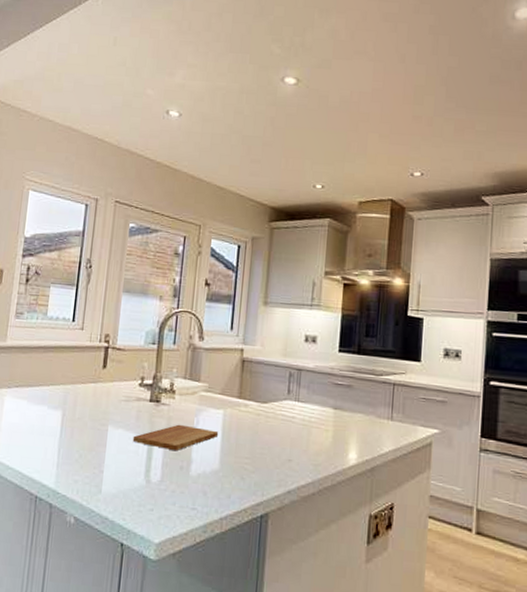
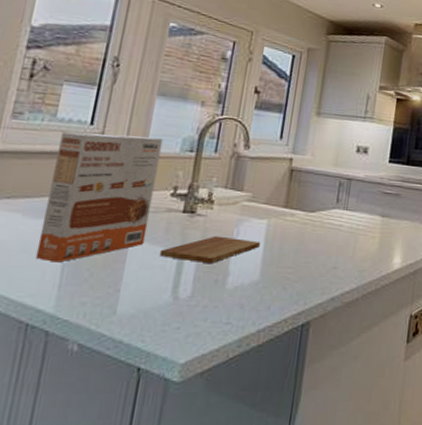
cereal box: none [38,328,130,444] -> present [35,132,163,263]

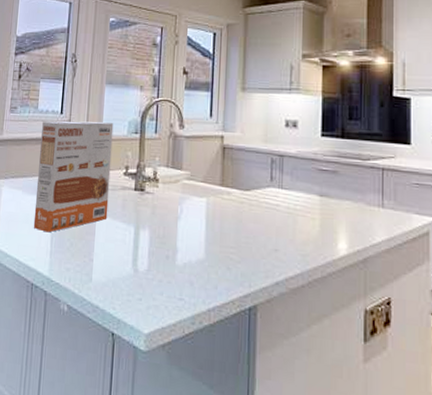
cutting board: present [159,235,261,263] -> none [119,212,203,239]

